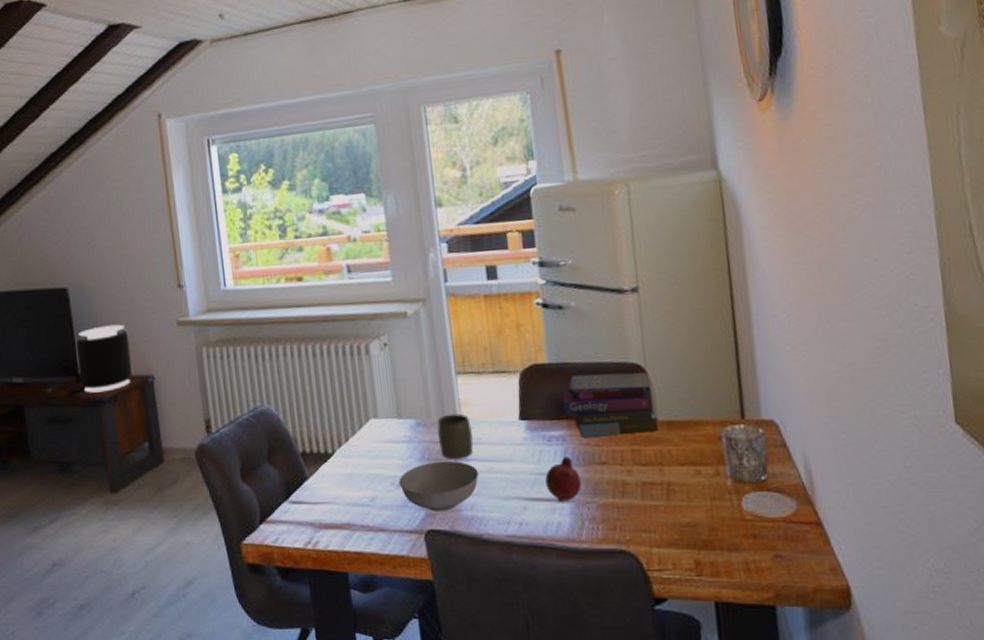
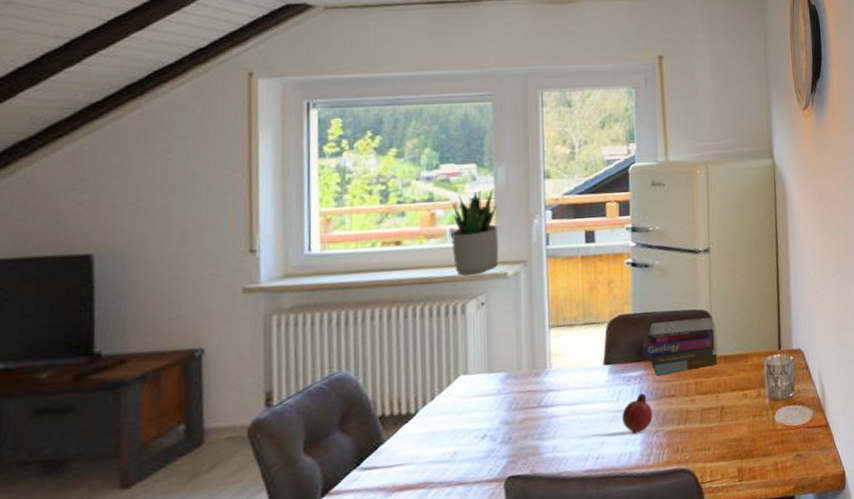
speaker: present [76,324,132,393] -> none [95,294,175,375]
planter: none [344,219,397,314] -> present [451,187,499,275]
bowl: present [399,460,479,512] -> none [483,407,562,458]
mug: present [437,413,474,459] -> none [526,363,560,407]

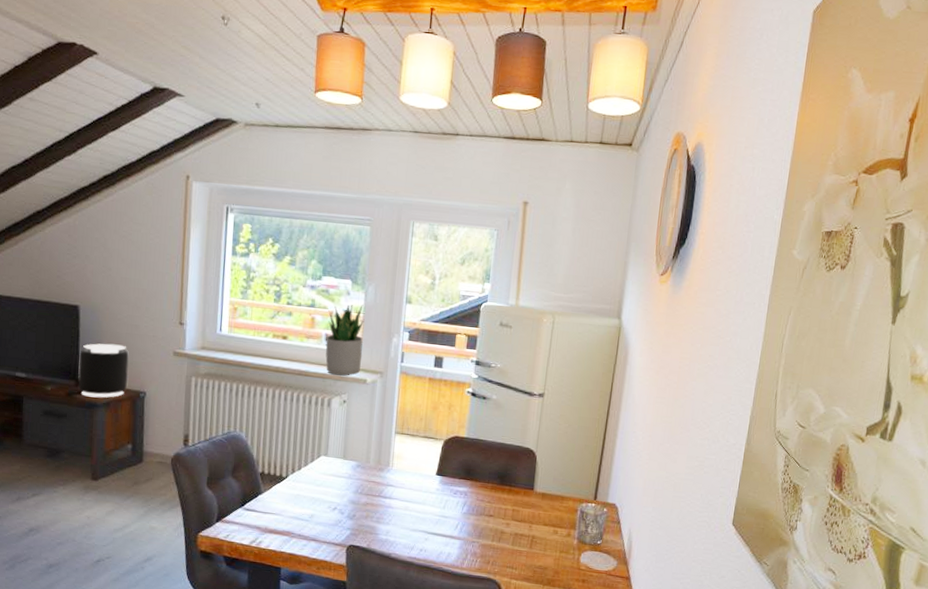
speaker: none [95,294,175,375] -> present [79,343,129,398]
fruit: present [622,393,653,434] -> none [445,507,472,539]
books: present [643,317,718,375] -> none [471,449,538,499]

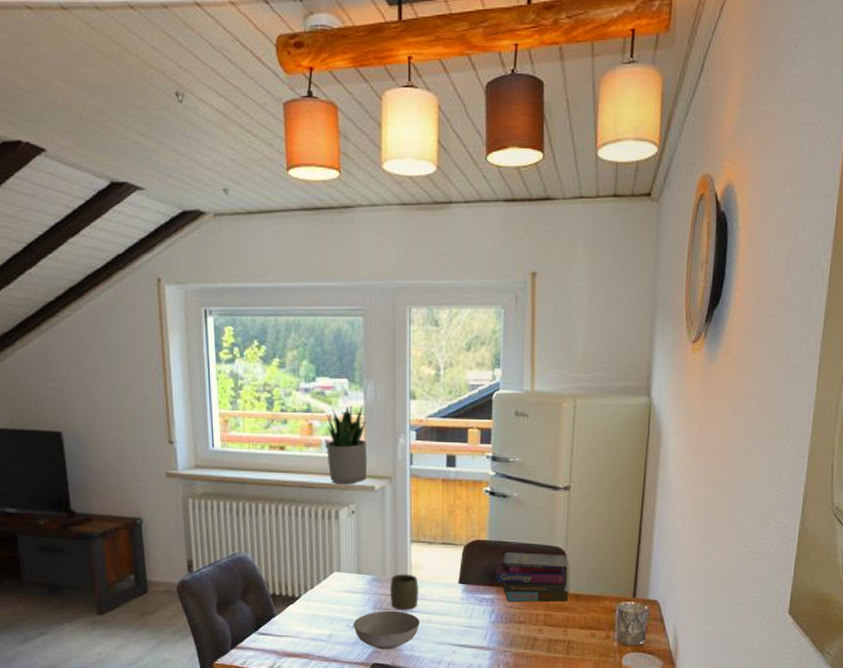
speaker: present [79,343,129,398] -> none [69,470,122,529]
bowl: none [334,495,397,533] -> present [353,610,420,650]
mug: none [371,462,399,497] -> present [389,574,419,610]
books: none [471,449,538,499] -> present [497,551,569,602]

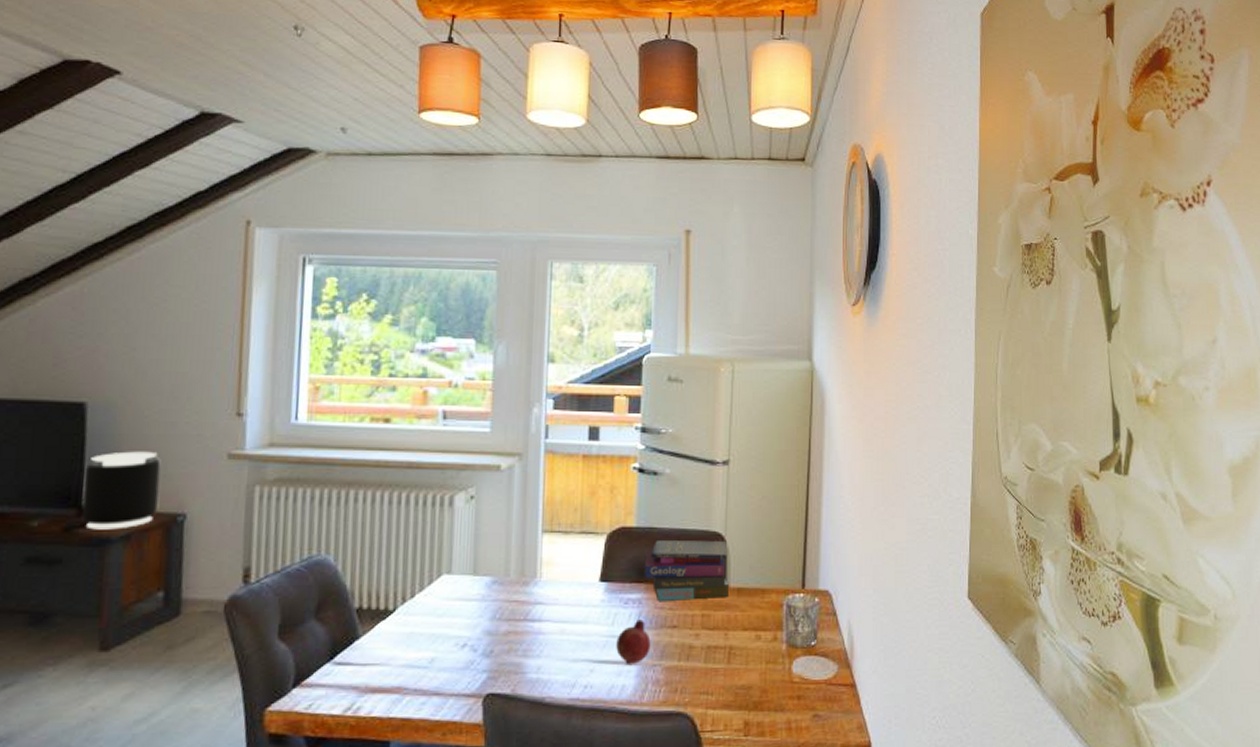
speaker: none [69,470,122,529] -> present [82,451,161,530]
planter: present [326,404,368,484] -> none [443,367,494,463]
bowl: present [353,610,420,650] -> none [464,621,550,674]
mug: present [389,574,419,610] -> none [513,572,550,619]
fruit: none [473,615,502,649] -> present [616,619,651,664]

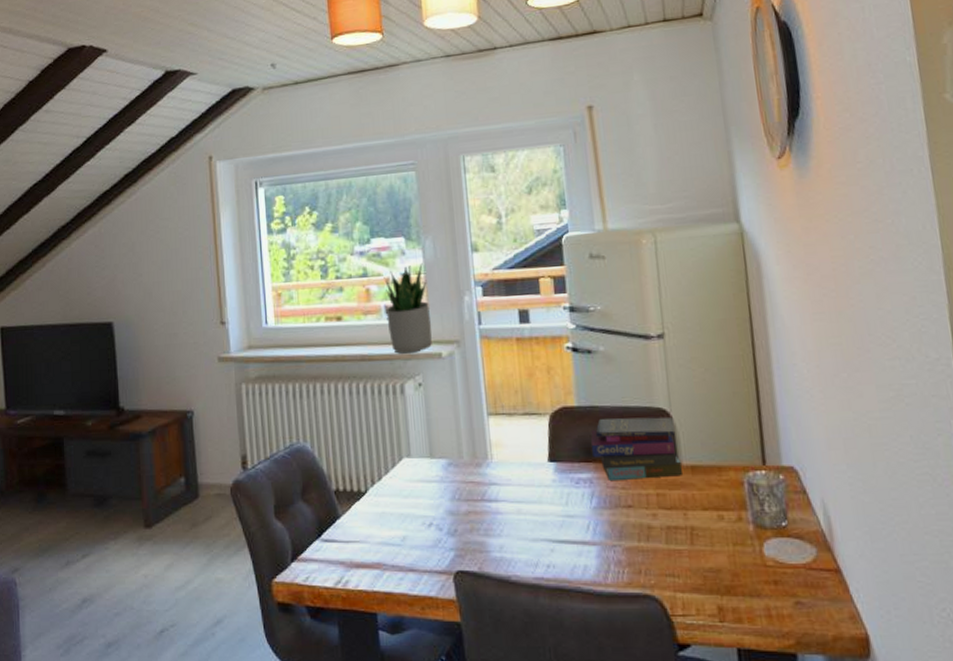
speaker: present [82,451,161,530] -> none [119,359,172,427]
planter: none [443,367,494,463] -> present [384,262,432,354]
fruit: present [616,619,651,664] -> none [572,499,608,544]

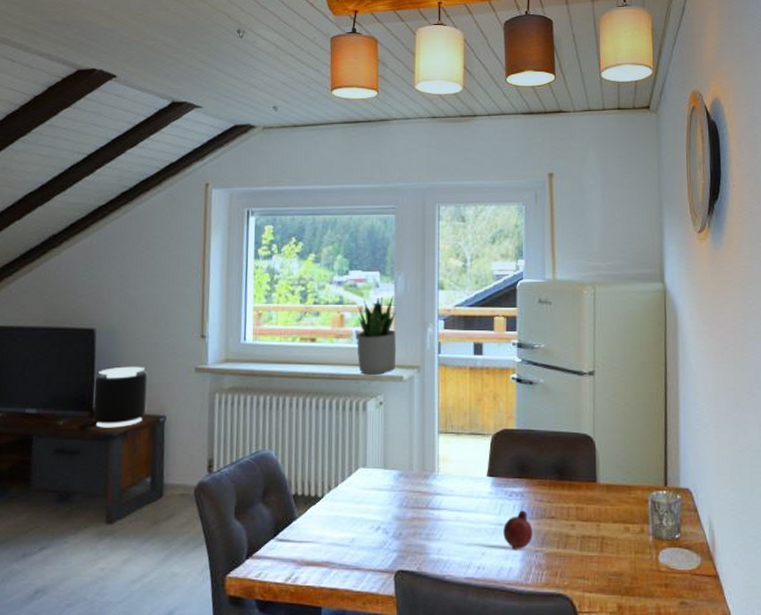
speaker: none [119,359,172,427] -> present [93,366,148,428]
fruit: none [572,499,608,544] -> present [503,510,533,549]
books: present [590,416,684,480] -> none [526,440,600,494]

